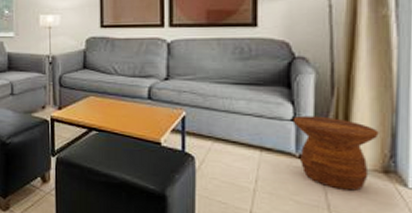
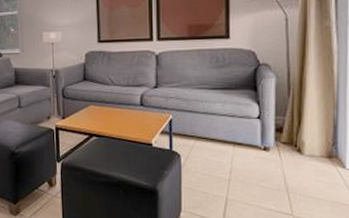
side table: present [292,115,379,191] -> none [258,113,325,174]

